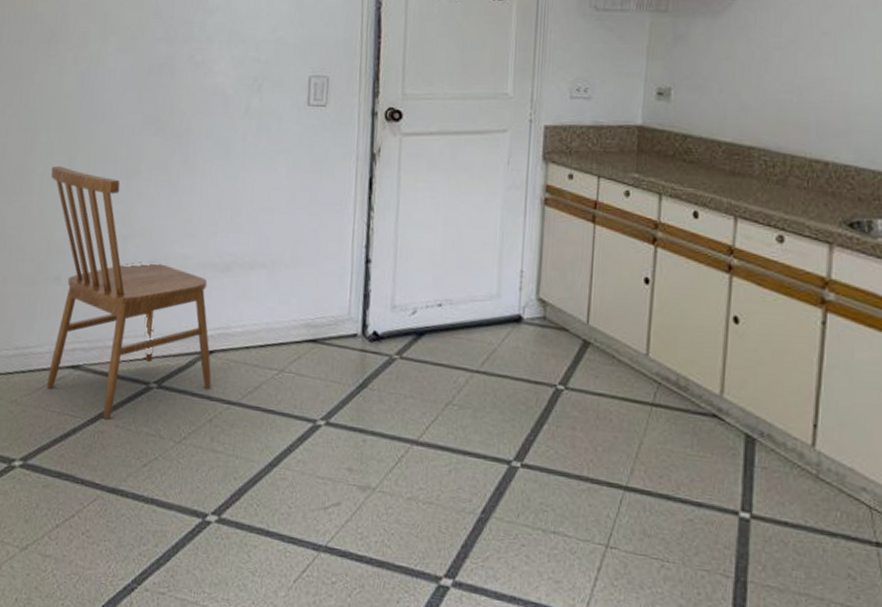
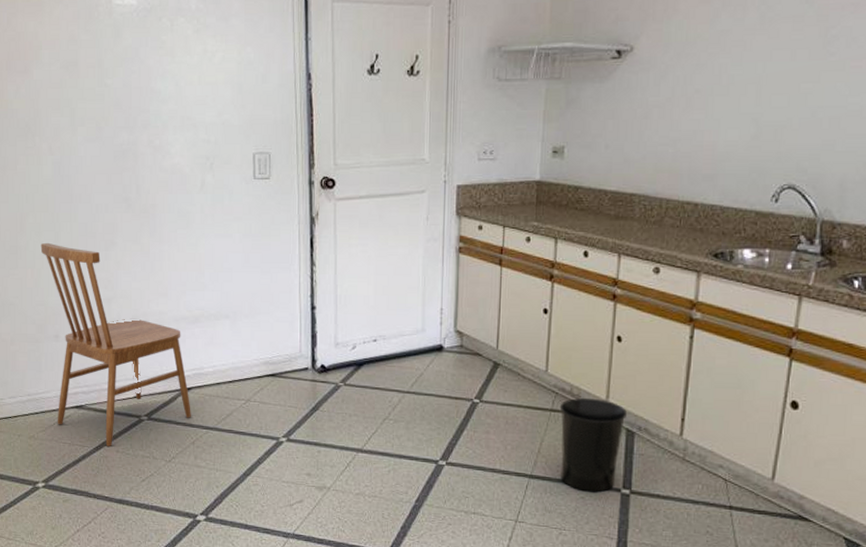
waste bin: none [662,391,747,514] -> present [559,397,628,493]

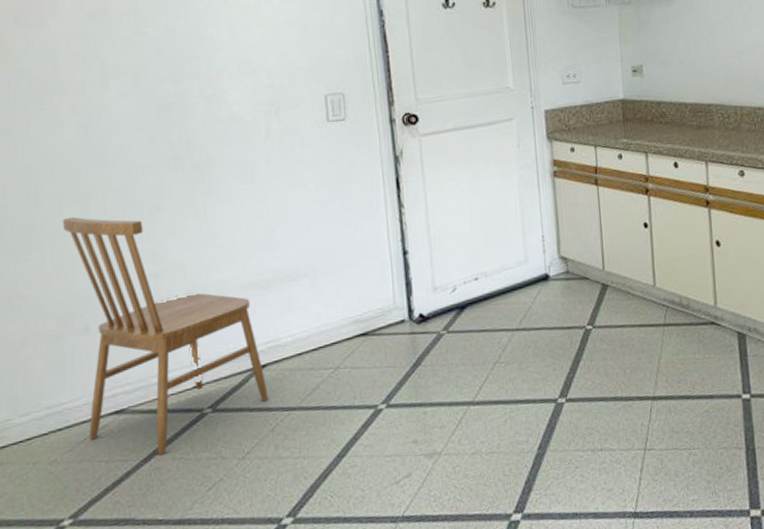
waste bin: present [559,397,628,493] -> none [672,306,737,404]

